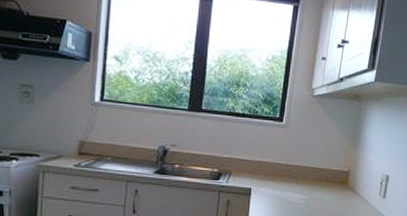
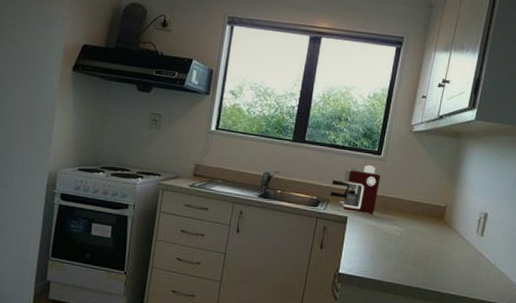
coffee maker: none [230,132,283,185] -> present [329,164,381,215]

